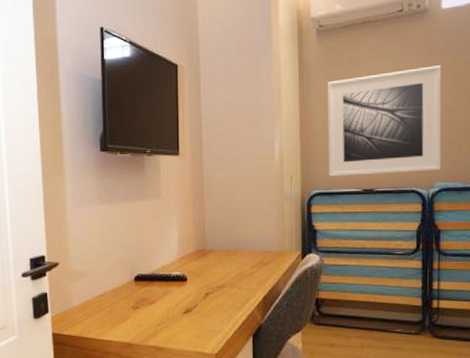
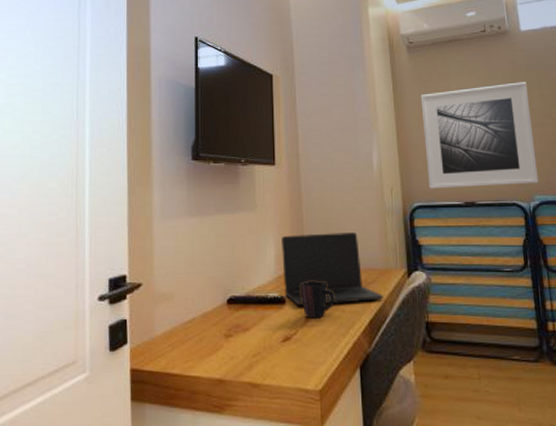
laptop: none [184,218,278,283] -> present [282,232,384,305]
mug: none [200,262,232,294] -> present [300,281,335,318]

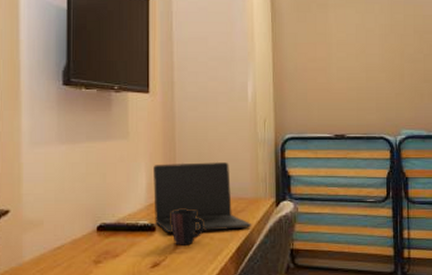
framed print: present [420,82,539,189] -> none [298,17,406,121]

